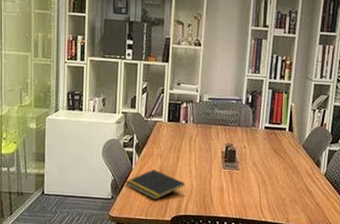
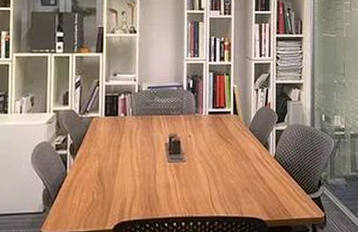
notepad: present [125,169,185,200] -> none [59,171,128,207]

